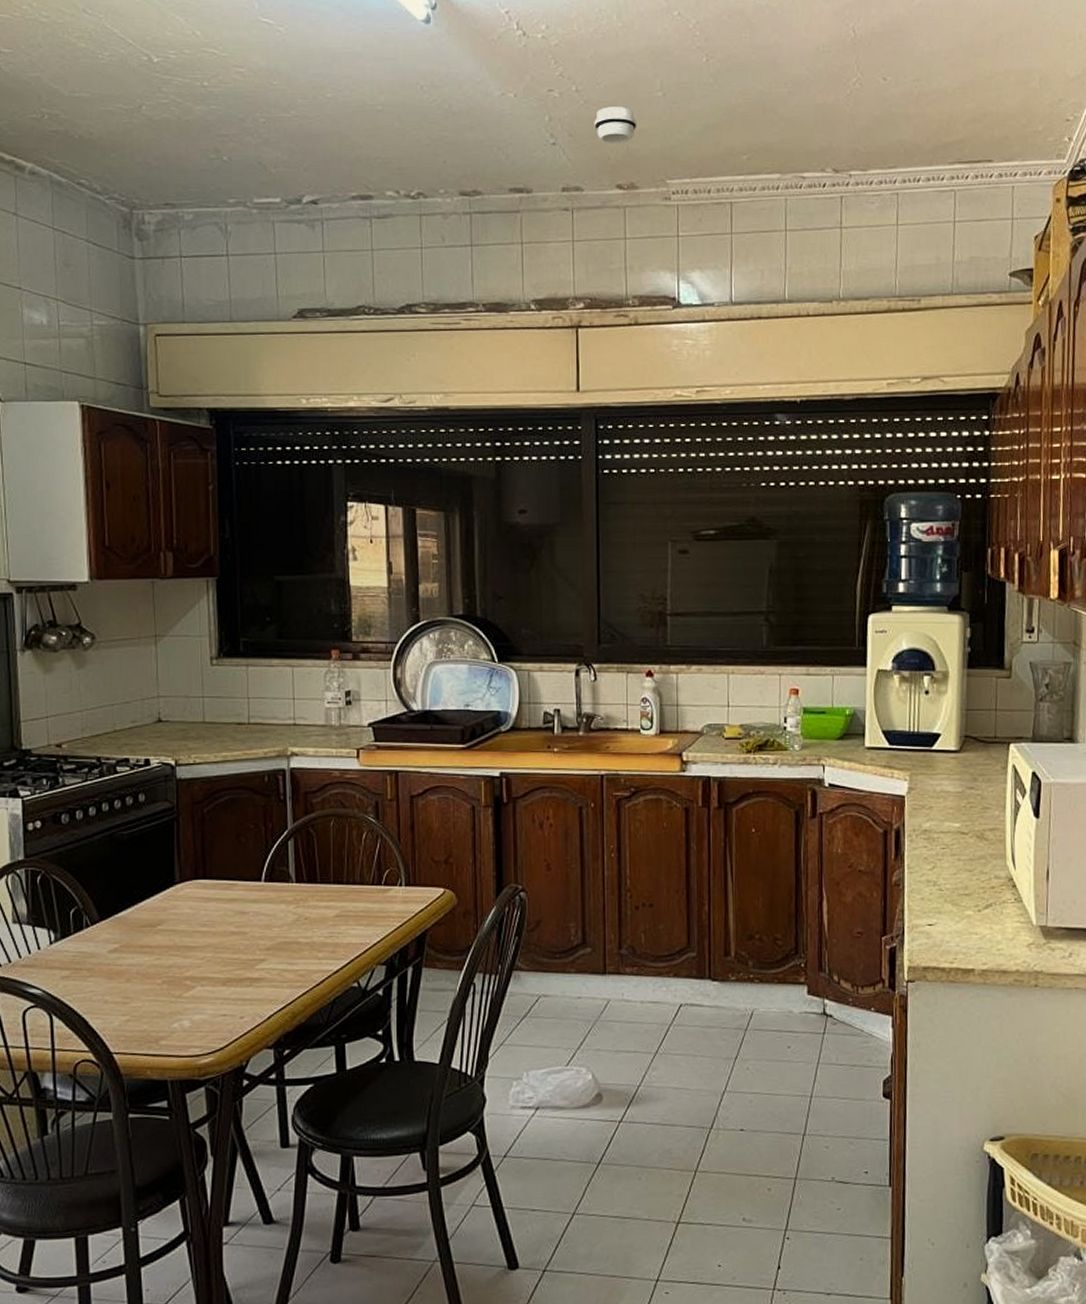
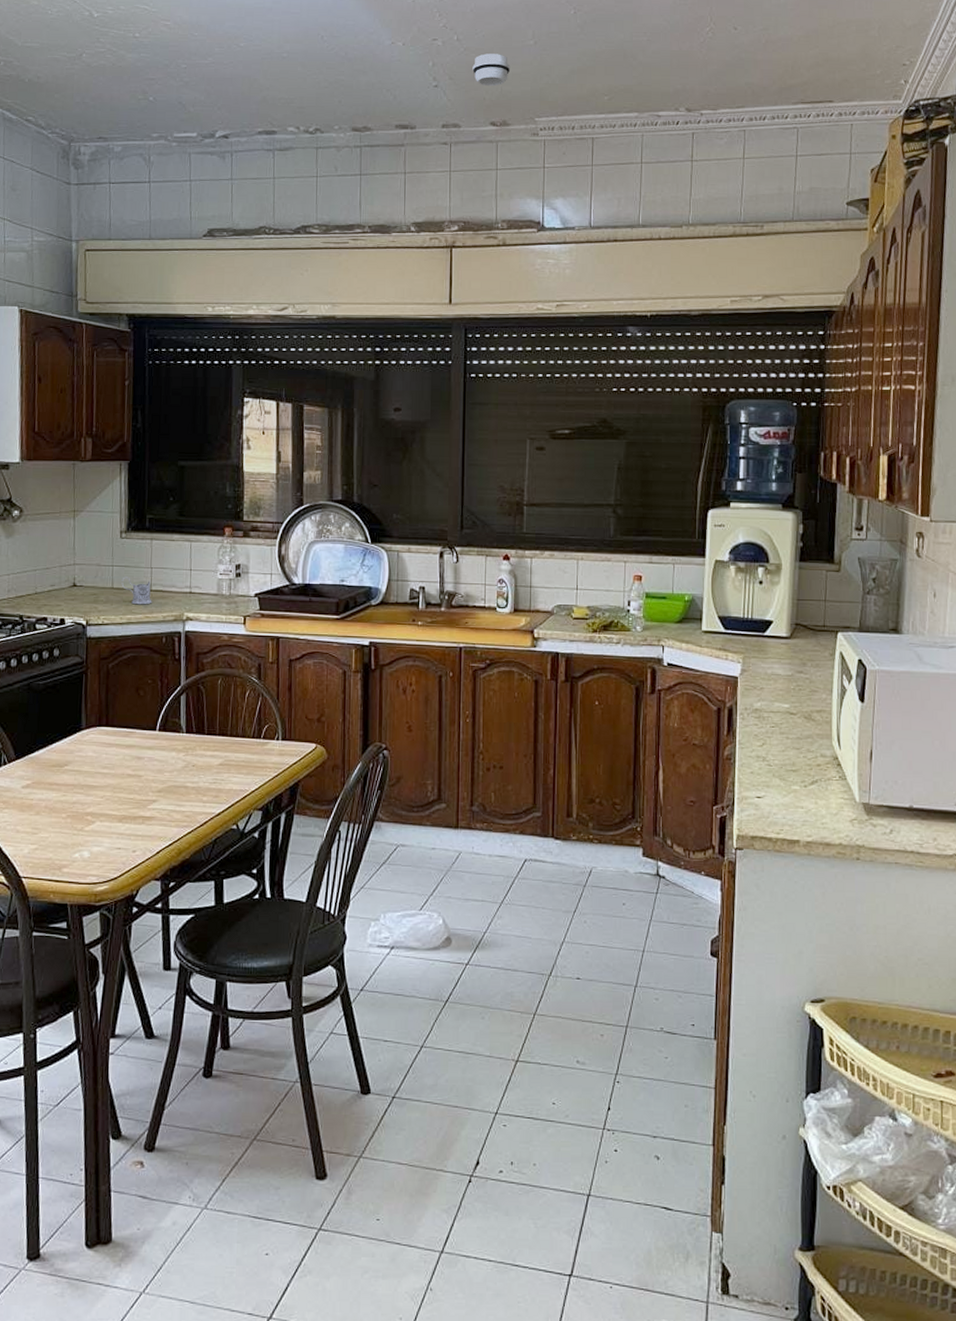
tea glass holder: none [214,709,251,740] -> present [121,577,152,605]

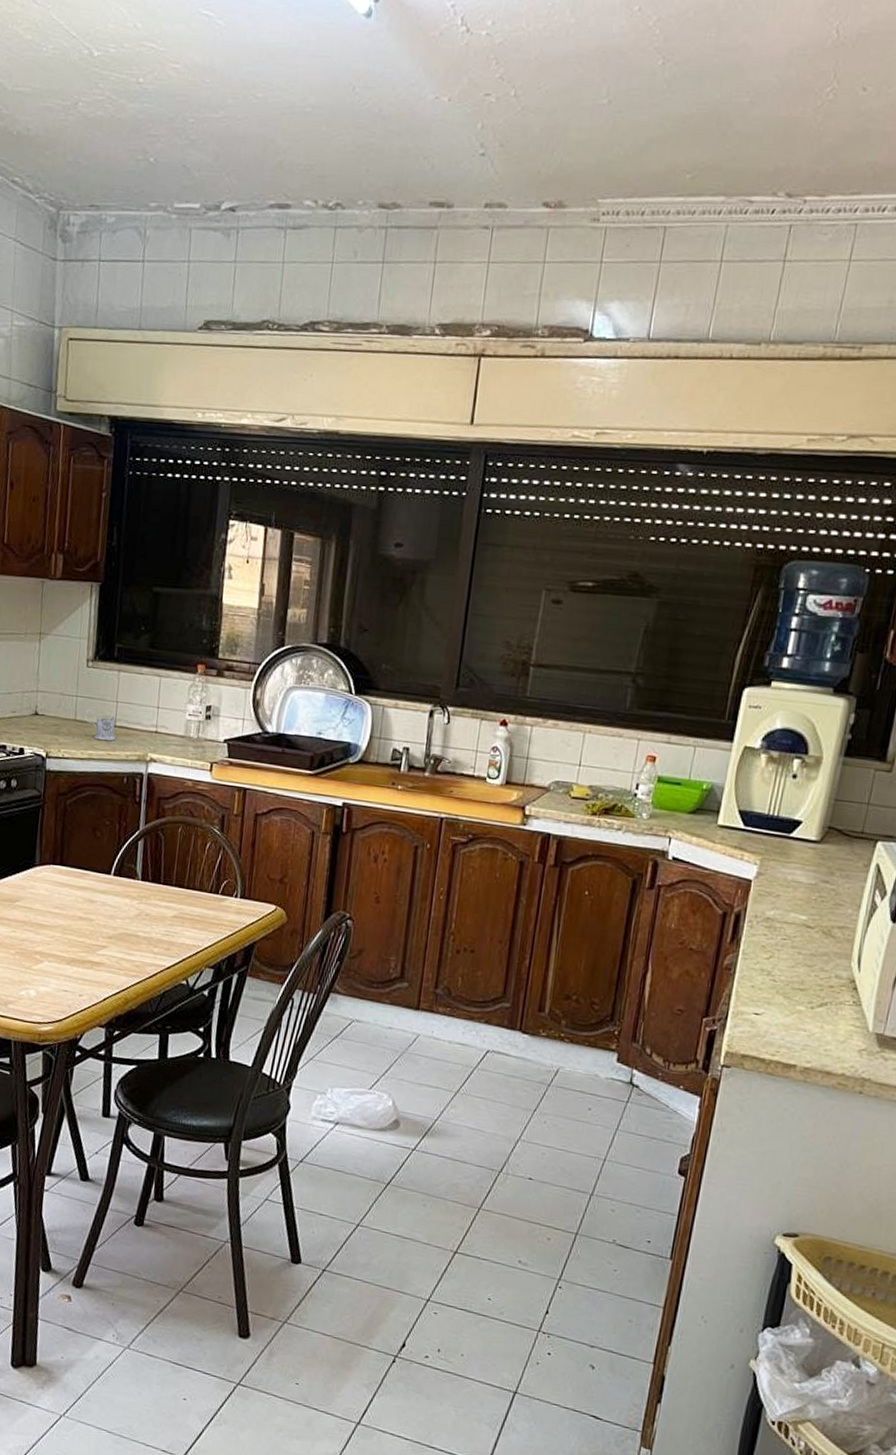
smoke detector: present [472,53,511,87] -> none [528,114,576,157]

